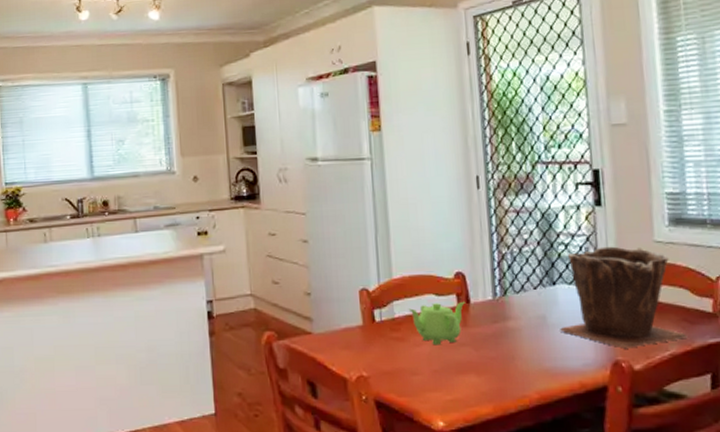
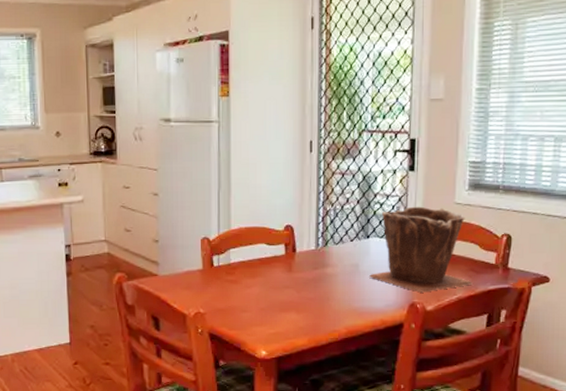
teapot: present [408,301,465,346] -> none [242,250,292,288]

